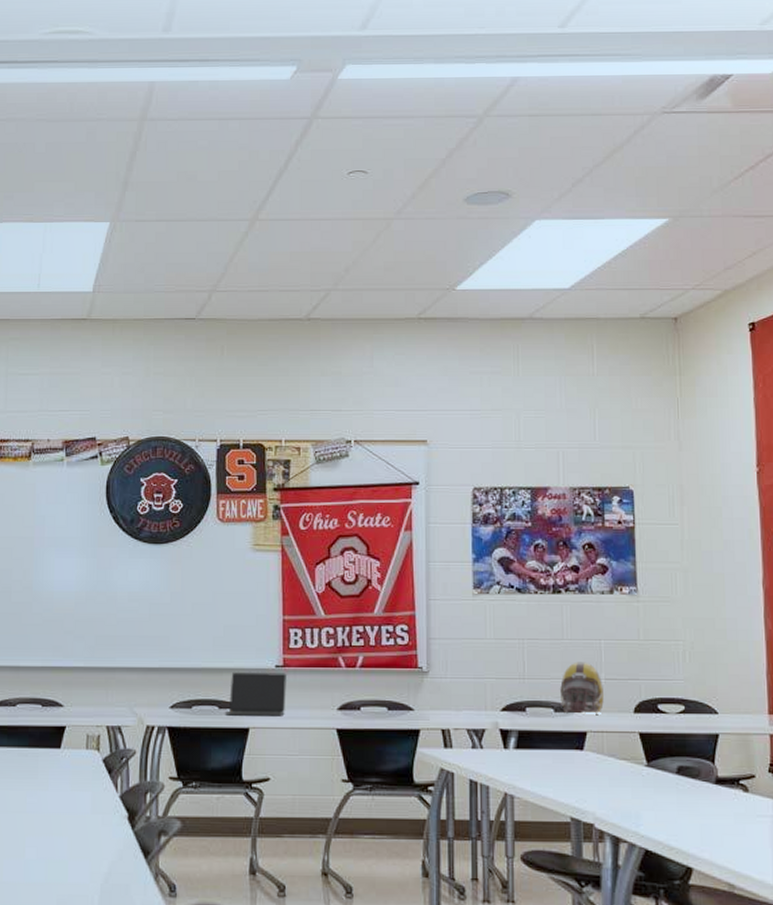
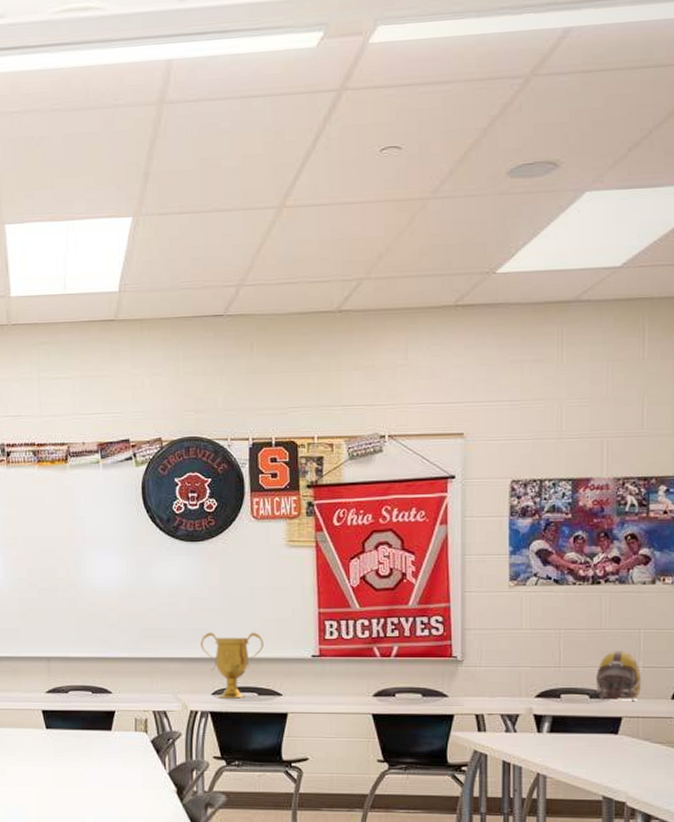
trophy cup: none [160,640,226,713] -> present [200,632,264,699]
laptop: present [225,672,286,716] -> none [264,662,323,702]

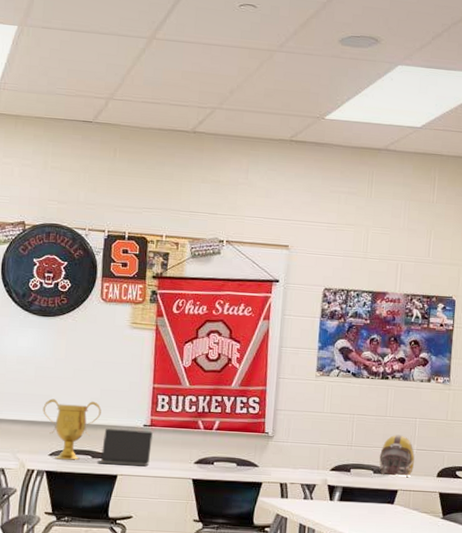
laptop: none [264,662,323,702] -> present [97,429,153,467]

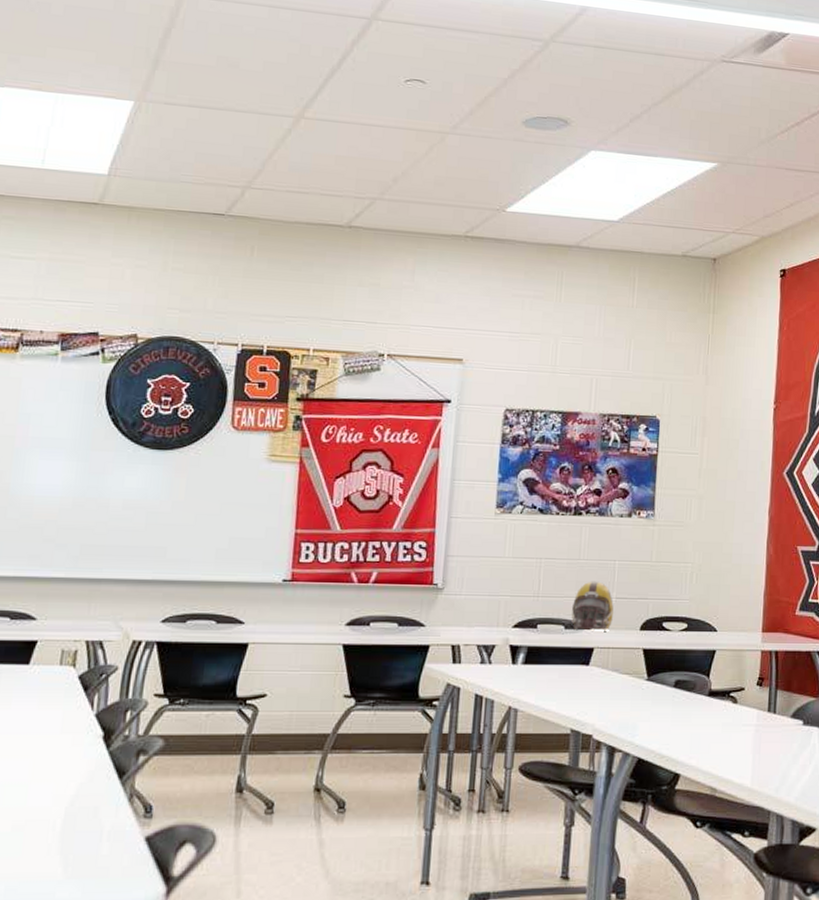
trophy cup: present [43,398,101,461] -> none [154,551,230,627]
laptop: present [97,429,153,467] -> none [223,586,294,631]

